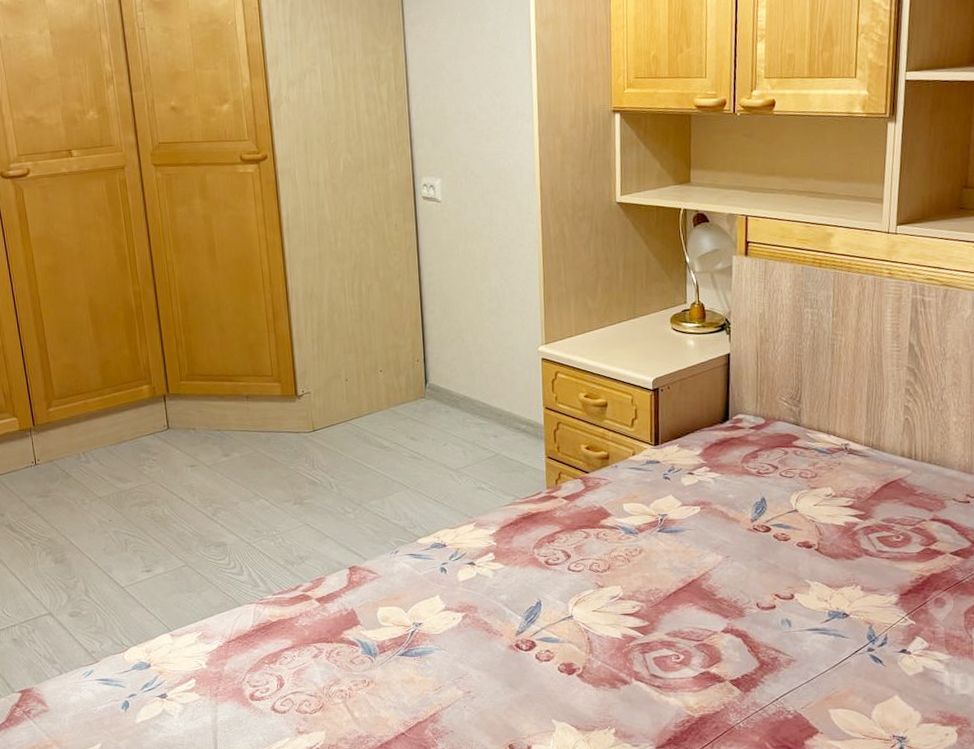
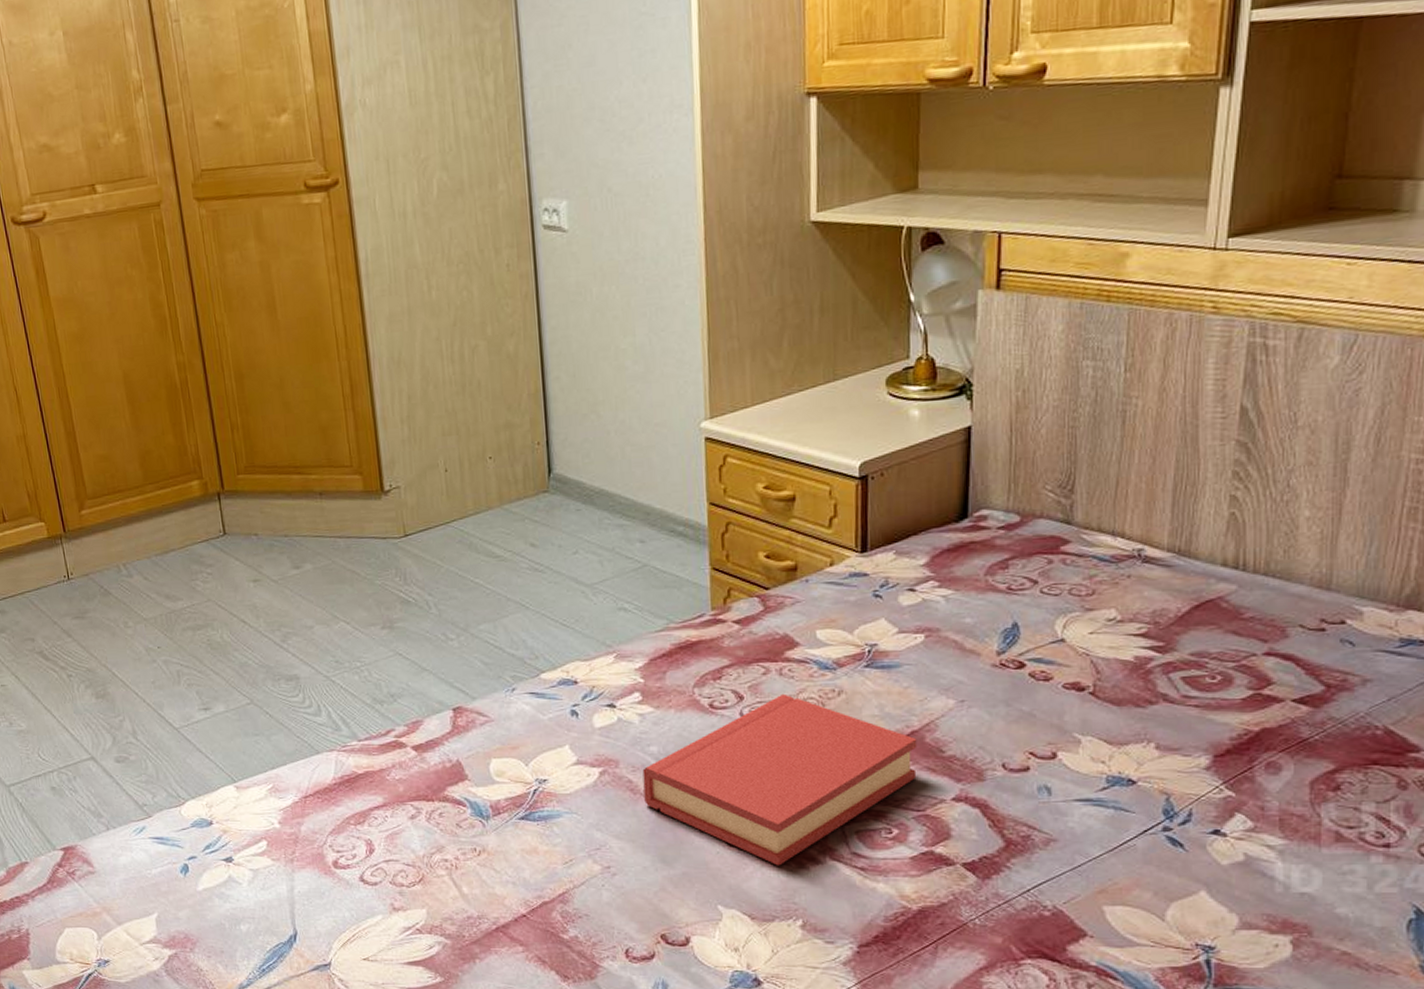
hardback book: none [495,552,697,687] -> present [642,693,918,866]

